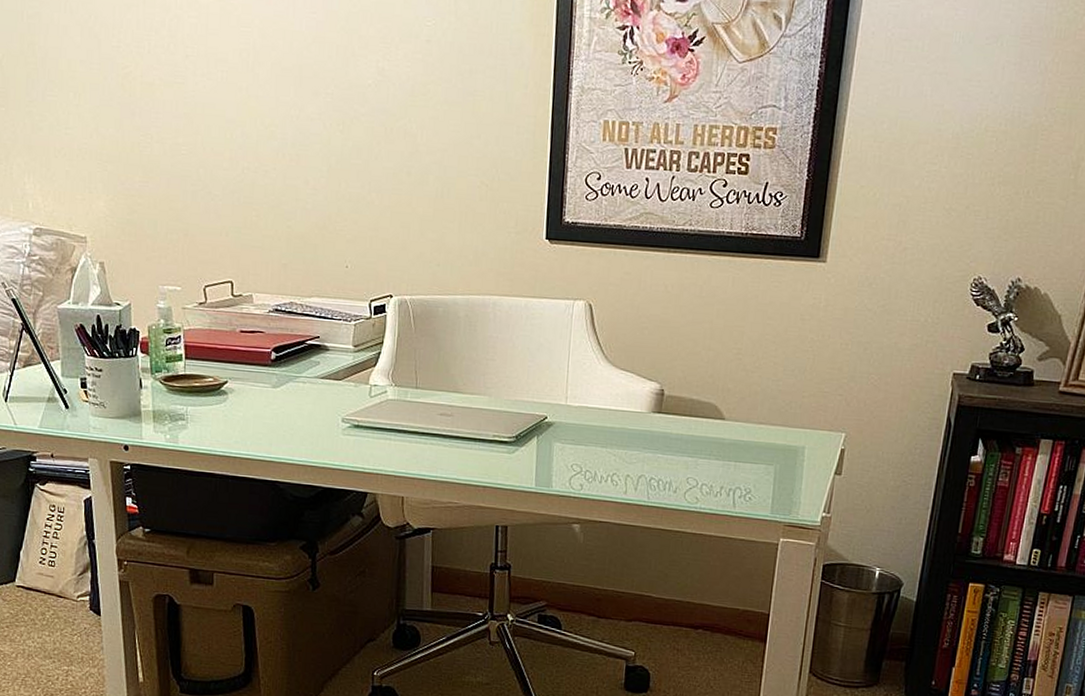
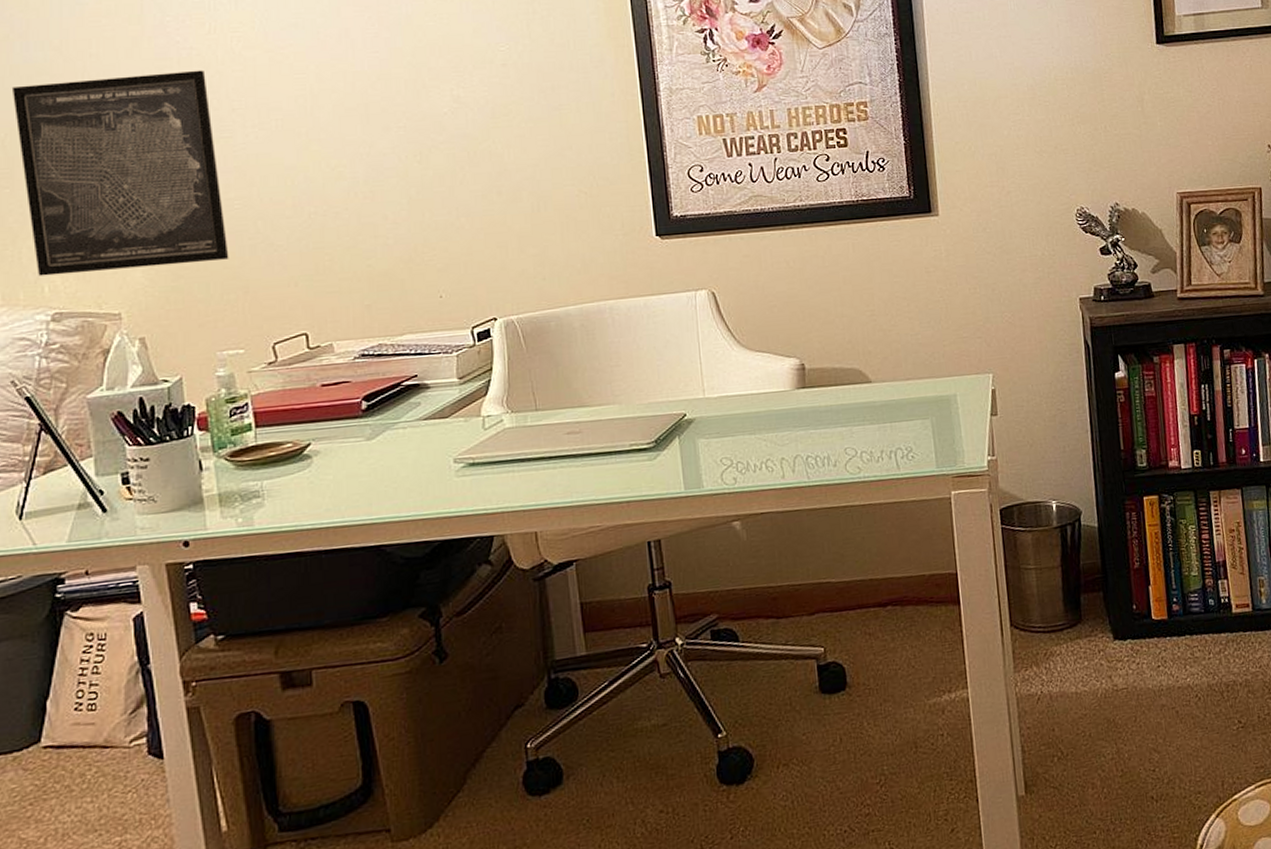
wall art: none [8,9,175,201] -> present [11,70,229,276]

